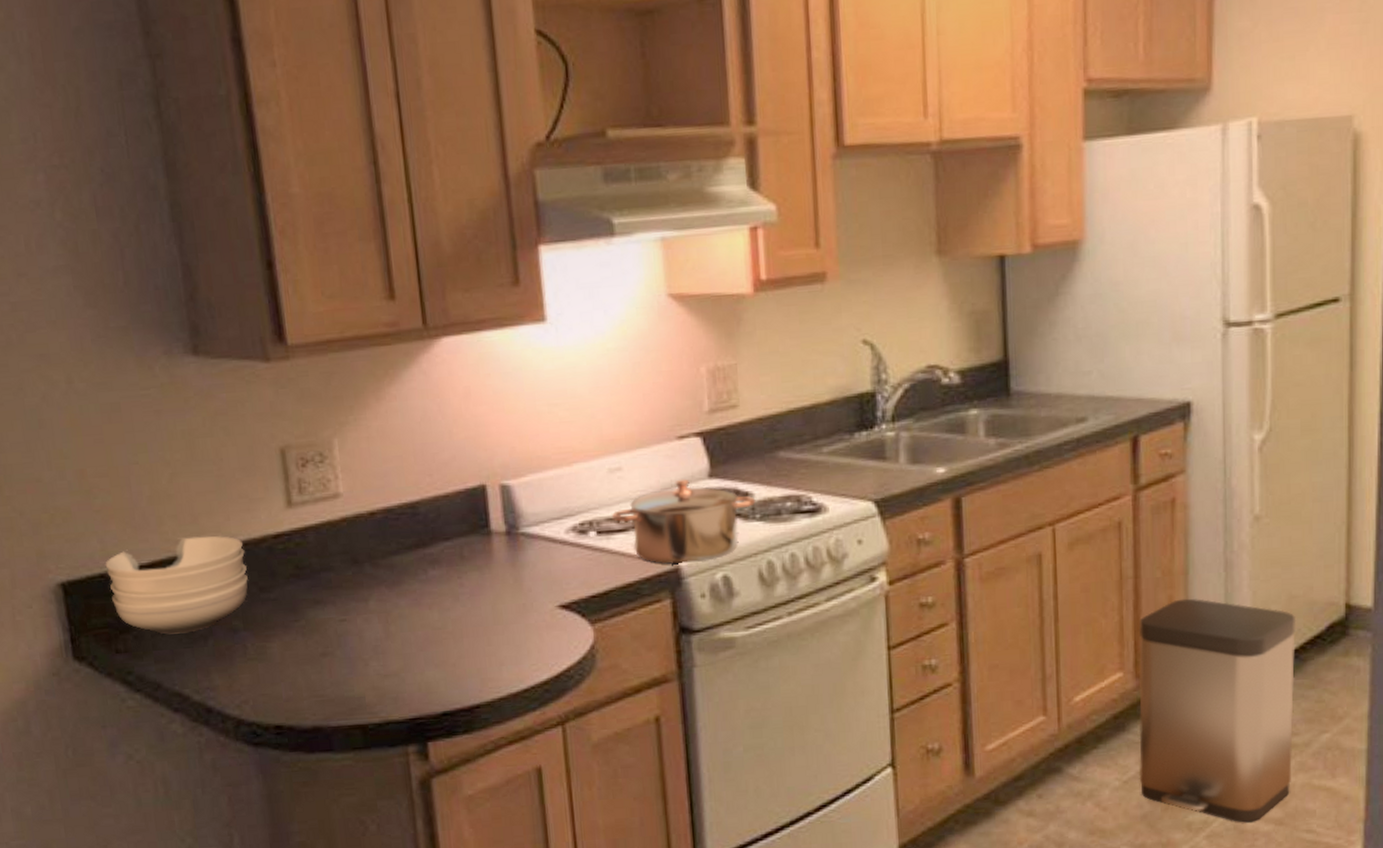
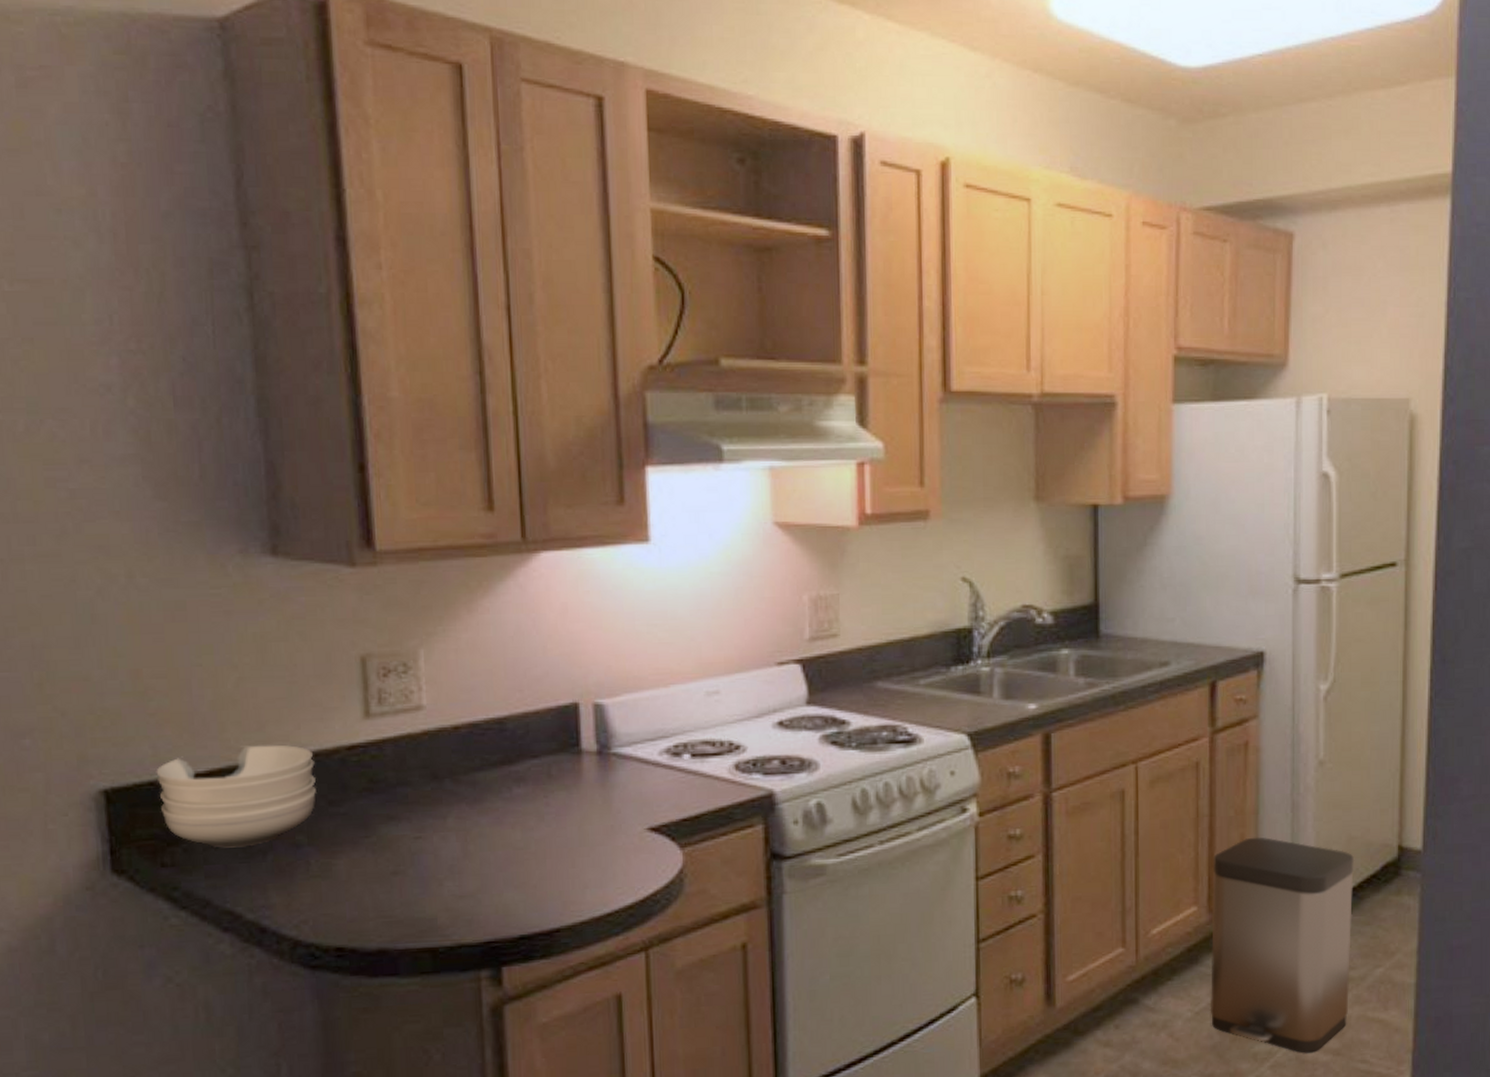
cooking pot: present [611,478,756,564] -> none [706,705,852,790]

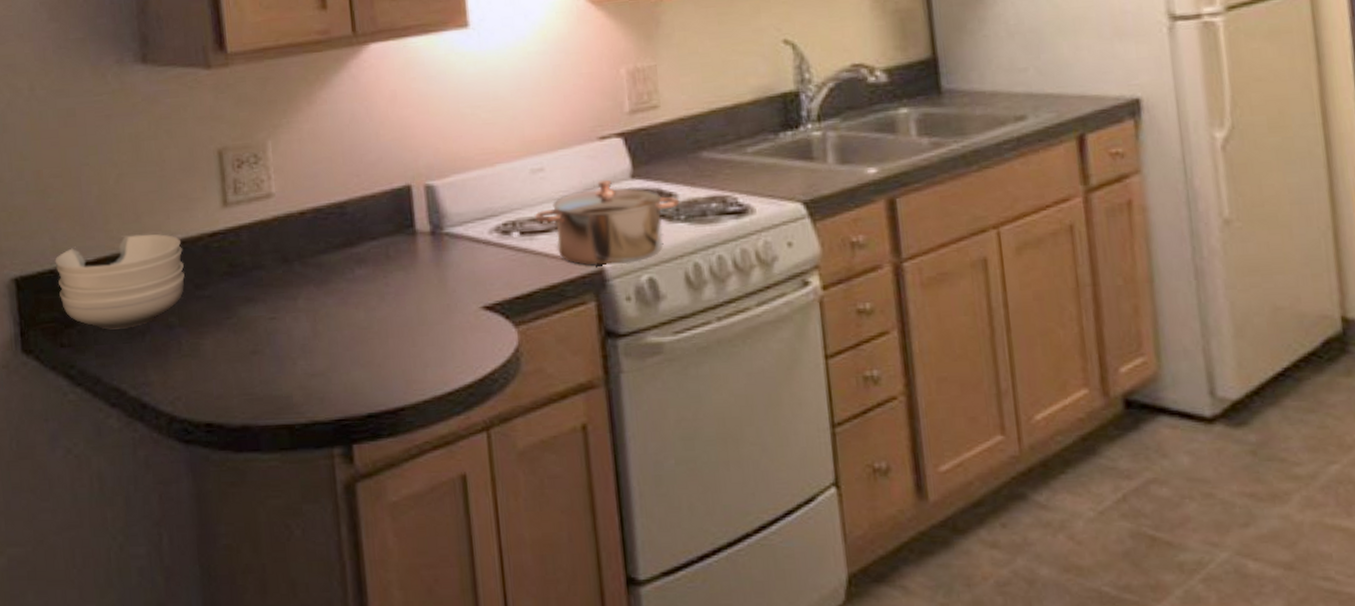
cooking pot: none [706,705,852,790] -> present [534,179,680,266]
pedal bin: present [1210,837,1355,1053] -> none [1102,308,1298,565]

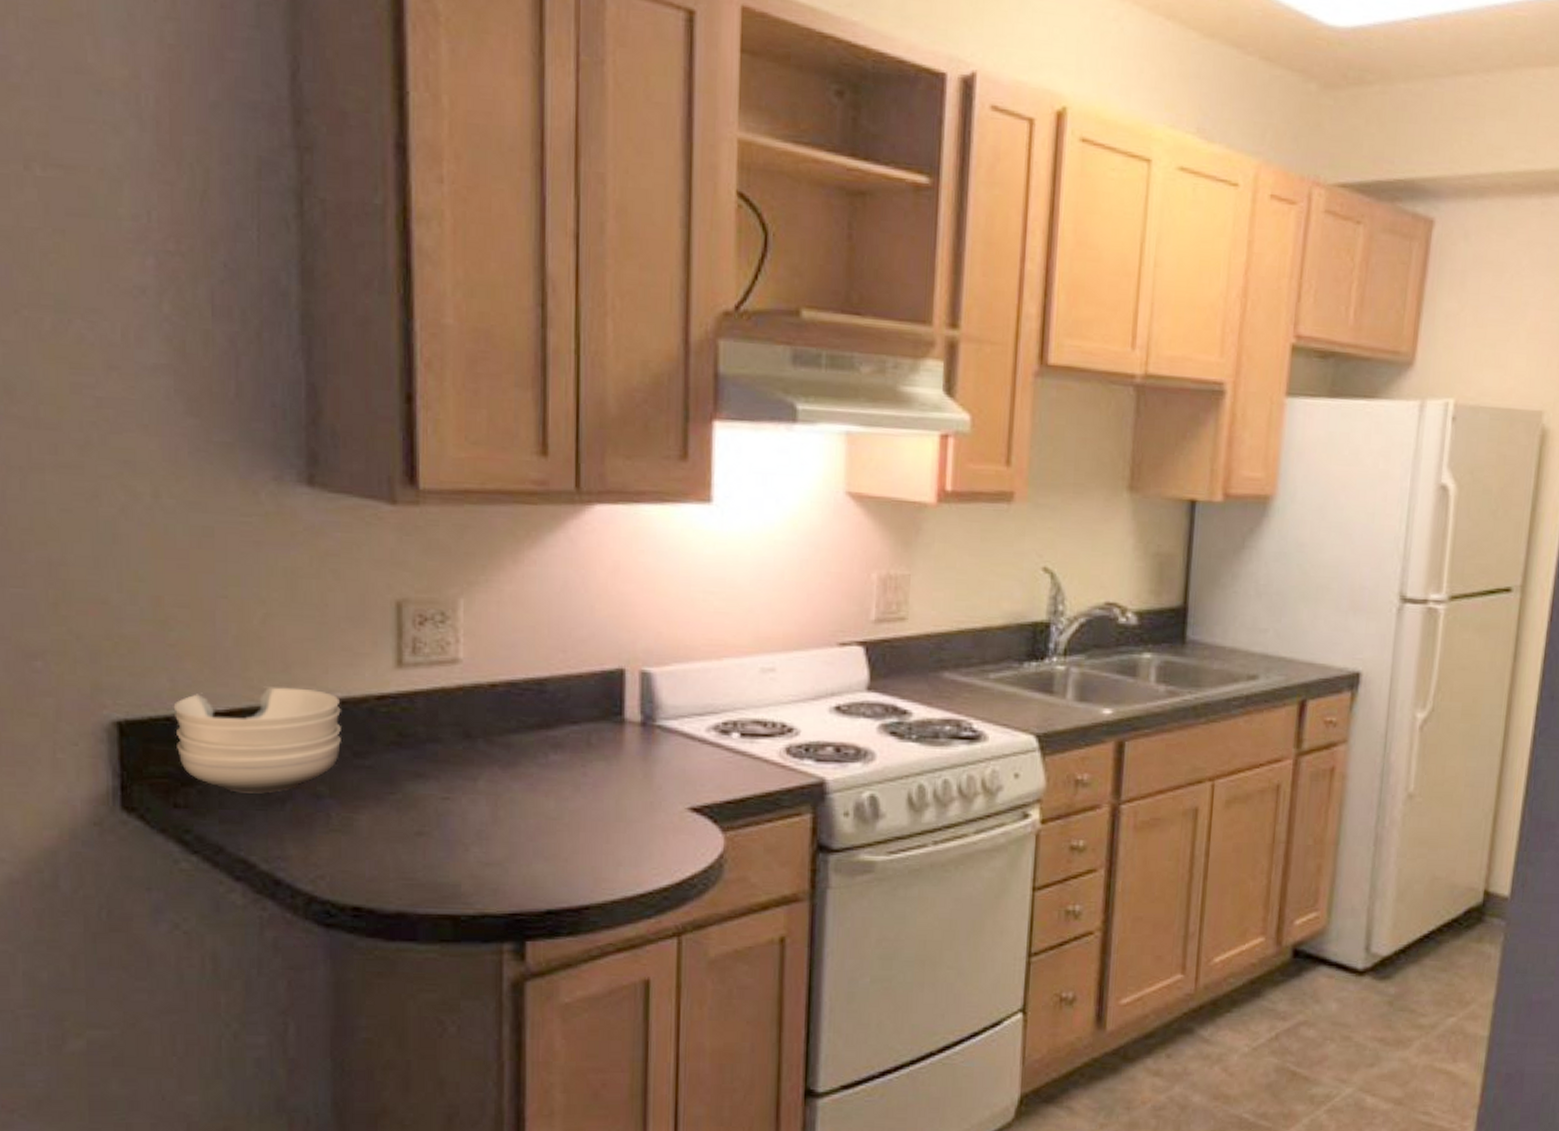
cooking pot: present [534,179,680,266] -> none [758,688,914,779]

